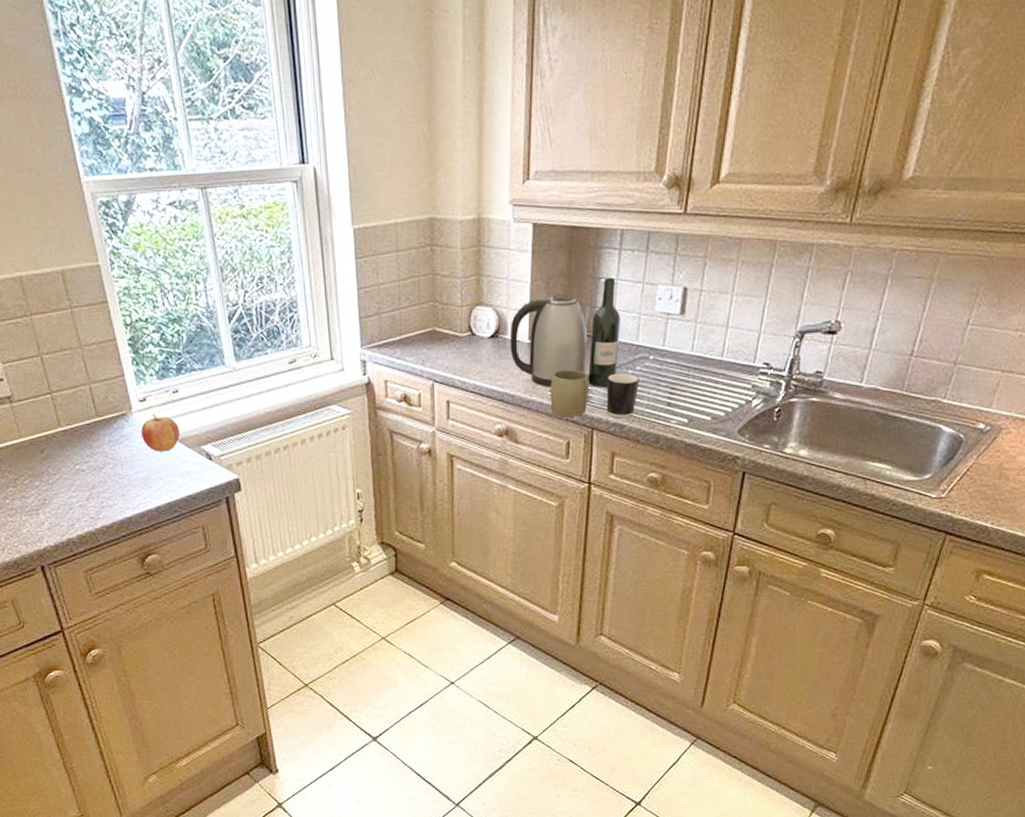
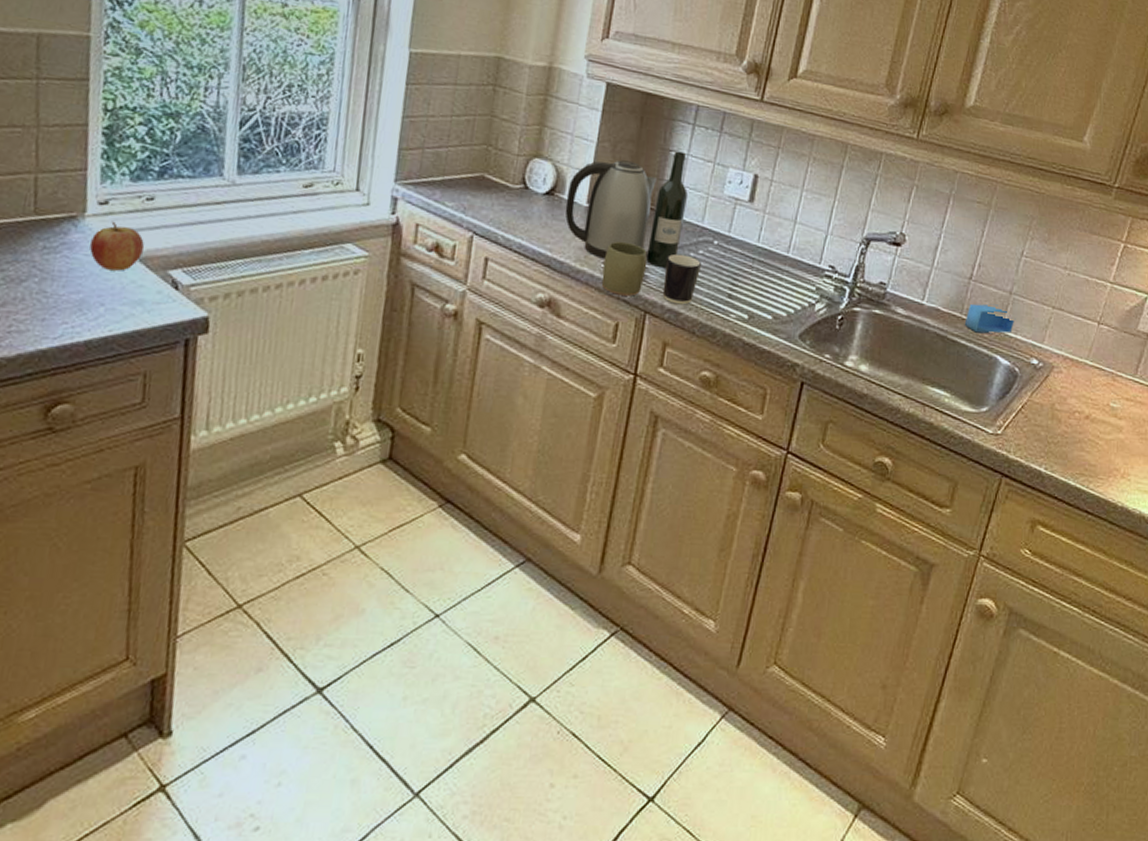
sponge: none [905,376,961,406] -> present [964,303,1016,334]

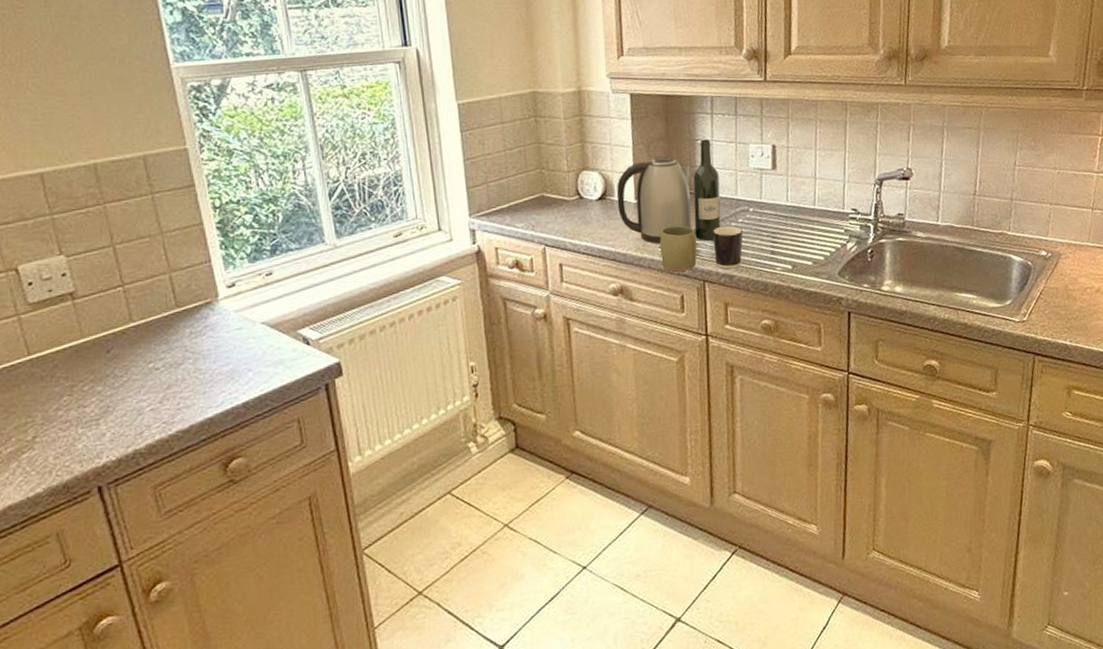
fruit: present [90,221,144,271] -> none [228,299,273,341]
sponge: present [964,303,1016,334] -> none [977,212,1020,240]

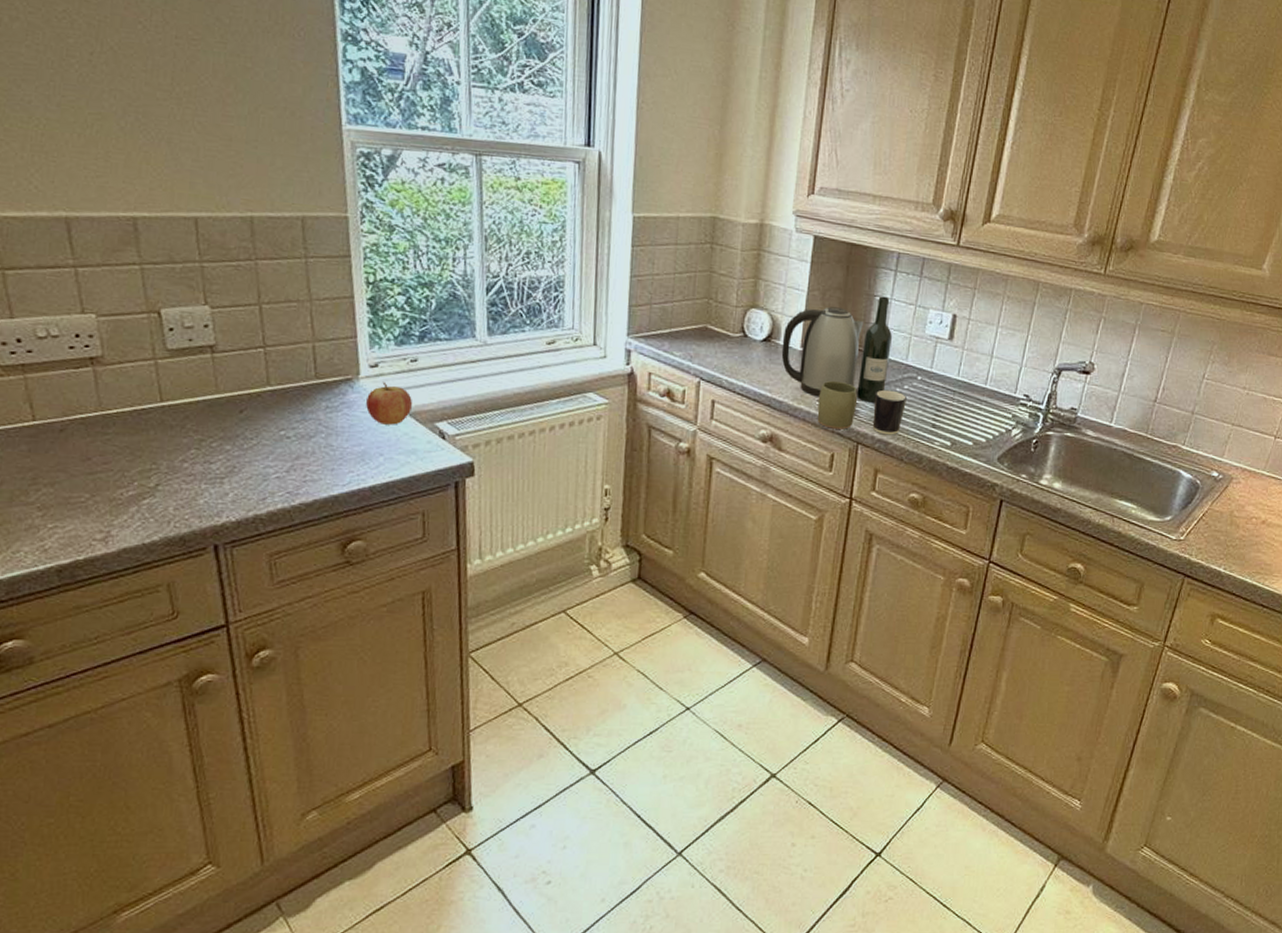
fruit: none [228,299,273,341] -> present [366,381,412,425]

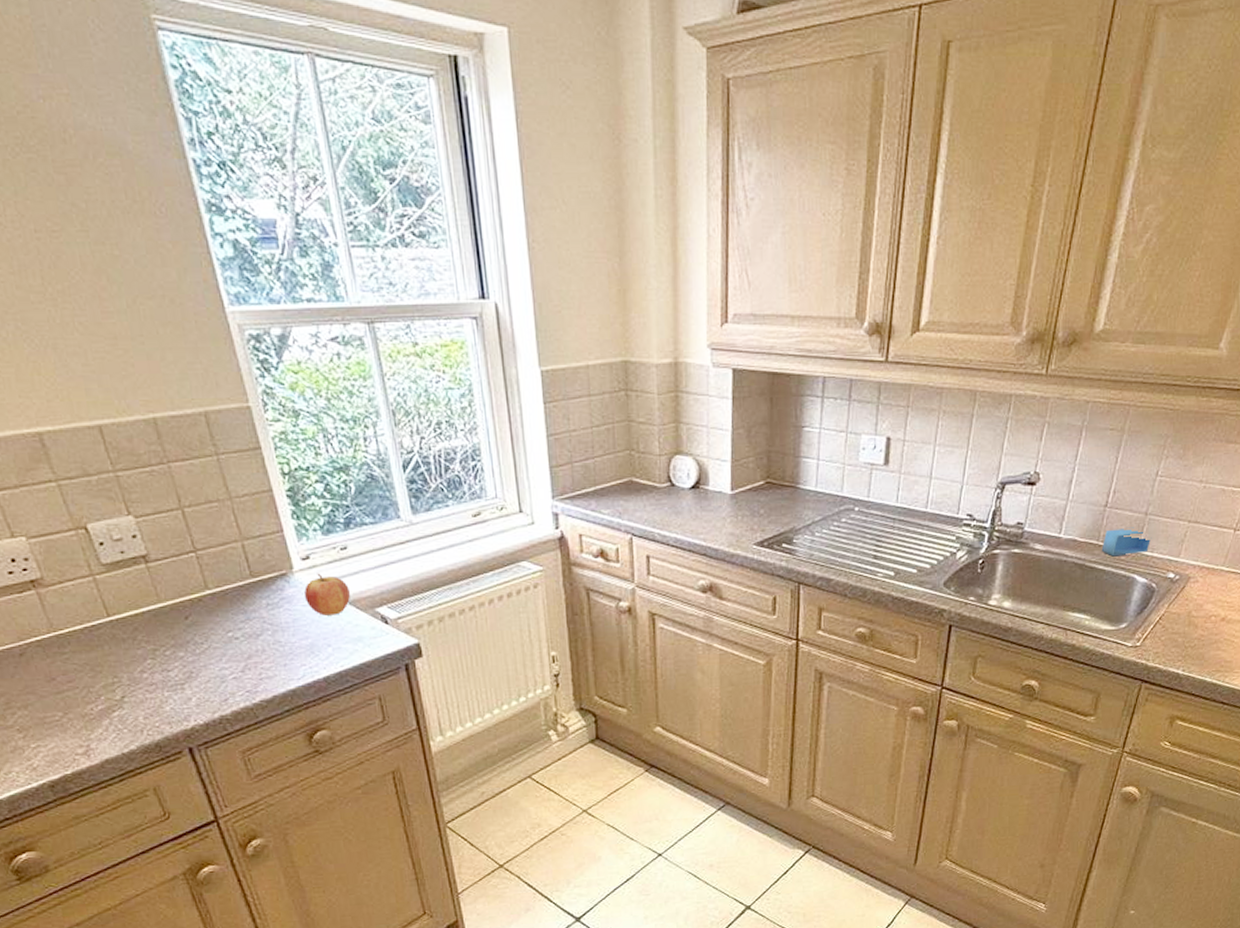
kettle: present [781,307,864,397] -> none [711,444,794,541]
mug: present [817,380,858,429] -> none [754,521,795,571]
wine bottle: present [857,296,893,403] -> none [793,426,826,540]
mug: present [872,389,908,435] -> none [812,525,846,572]
sponge: none [1149,424,1198,451] -> present [1101,527,1152,557]

